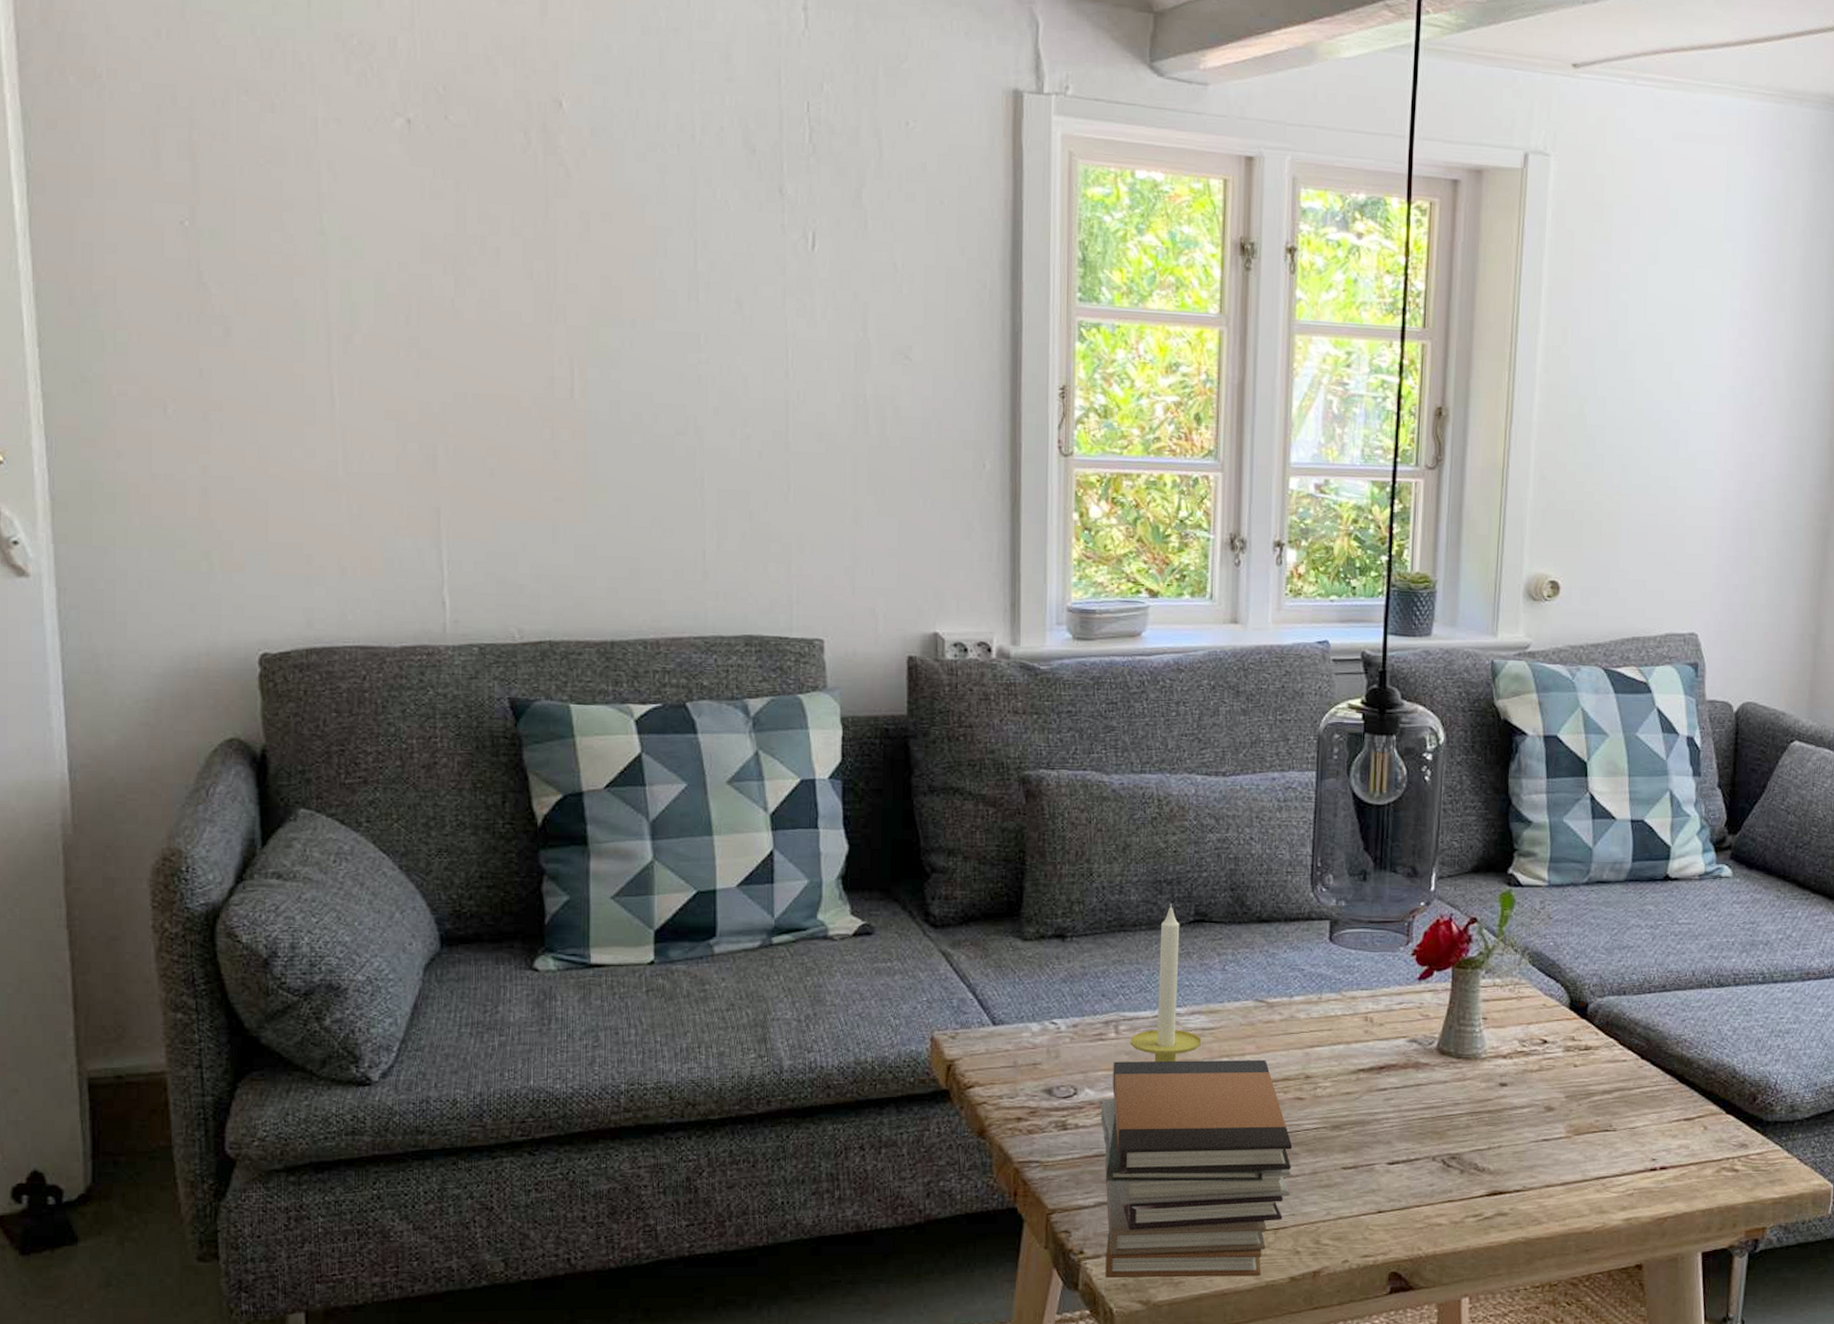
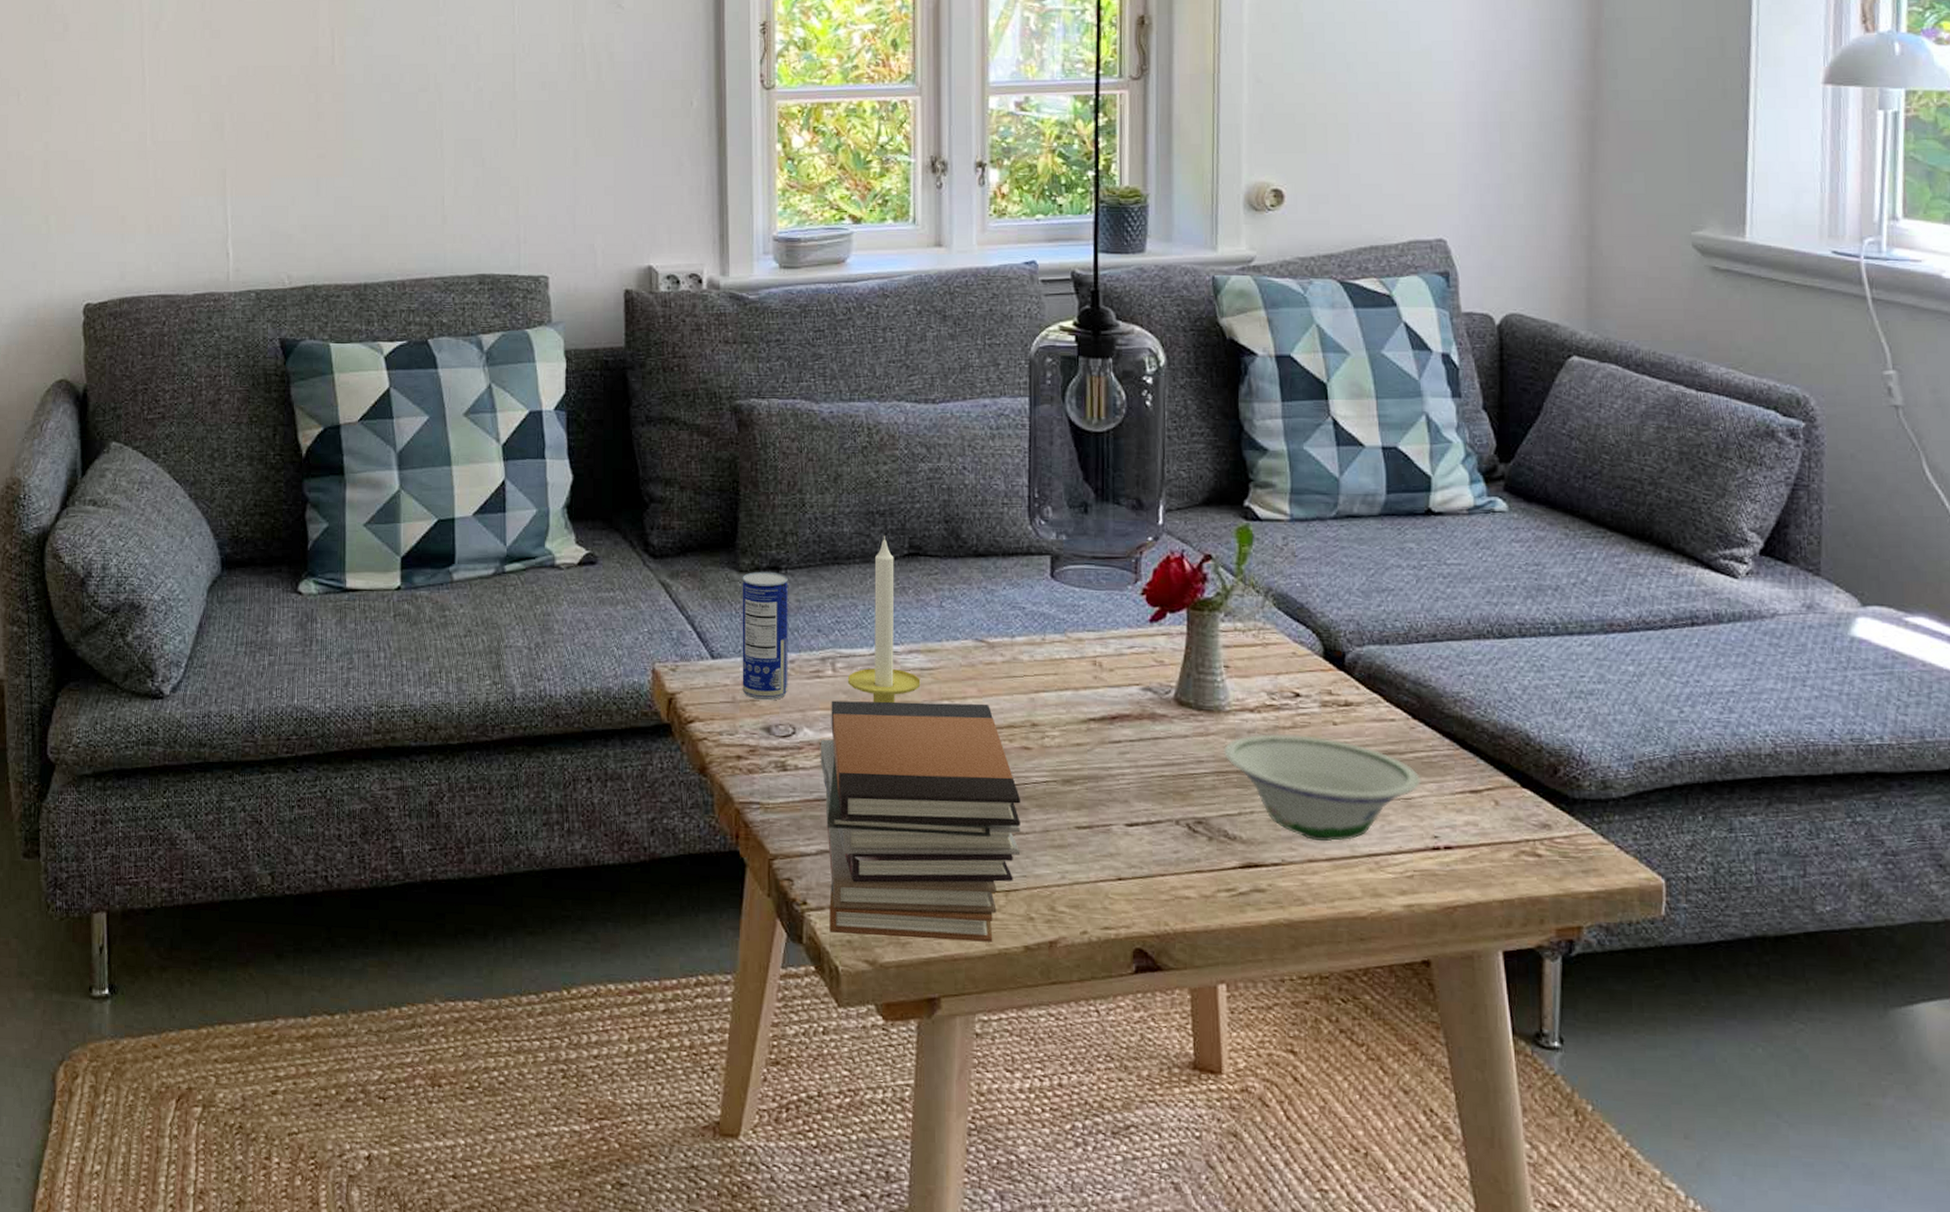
beverage can: none [1024,939,1073,1064] -> present [742,571,788,701]
bowl: none [1478,1077,1644,1169] -> present [1224,734,1421,842]

